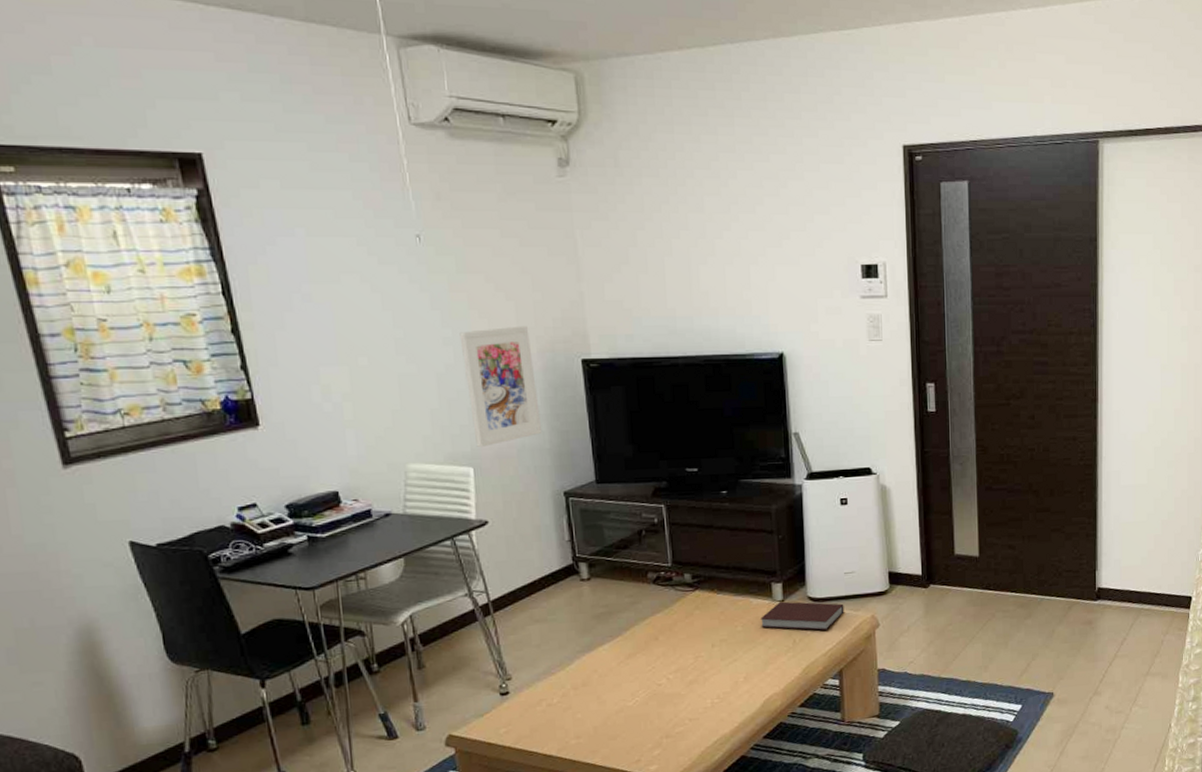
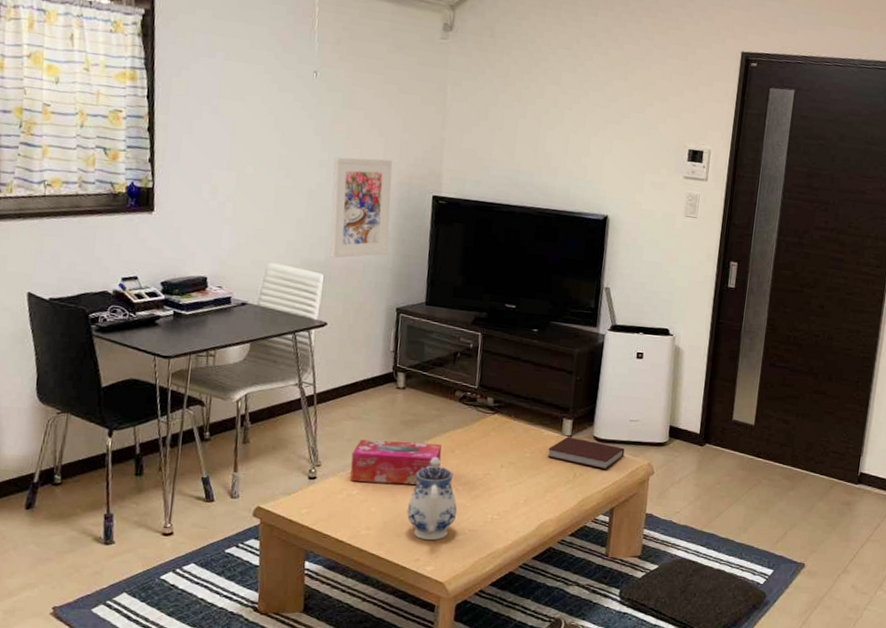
tissue box: none [543,633,645,690] -> present [350,439,442,485]
teapot: none [616,648,673,739] -> present [406,457,458,541]

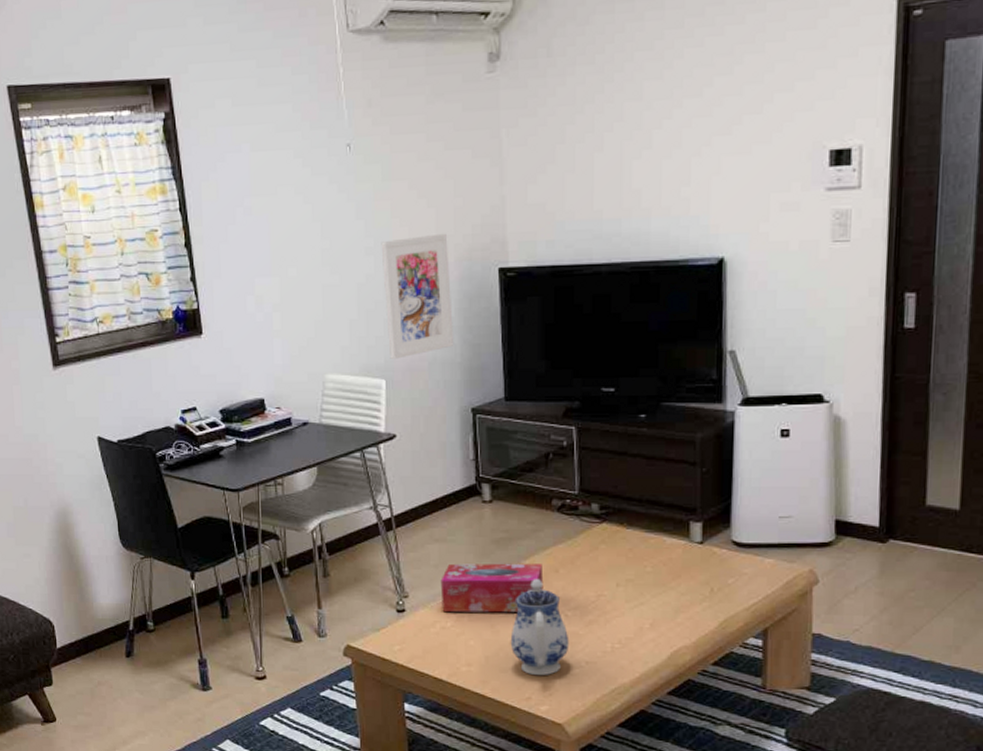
notebook: present [547,436,625,469] -> none [674,543,776,581]

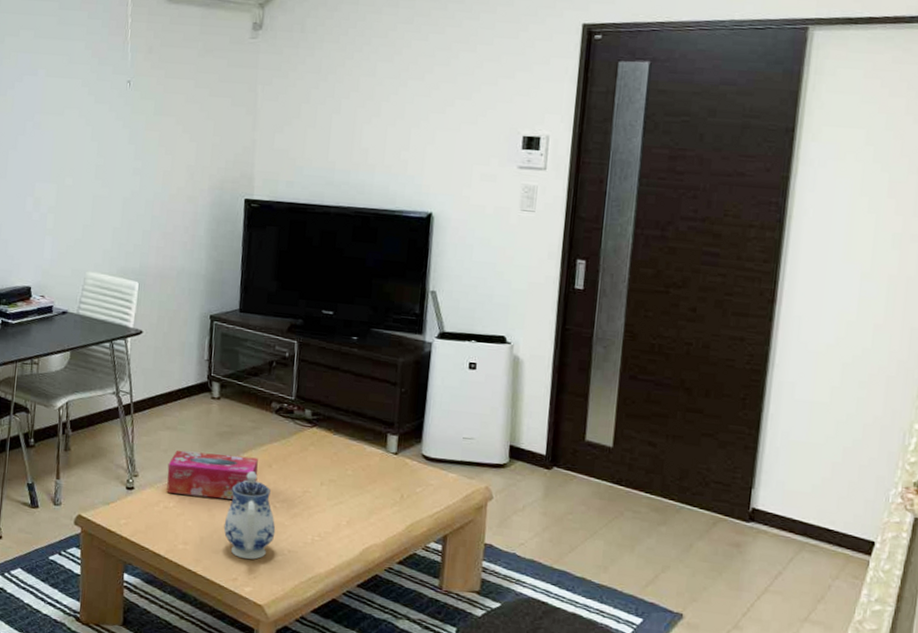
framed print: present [381,233,454,359] -> none [144,164,204,266]

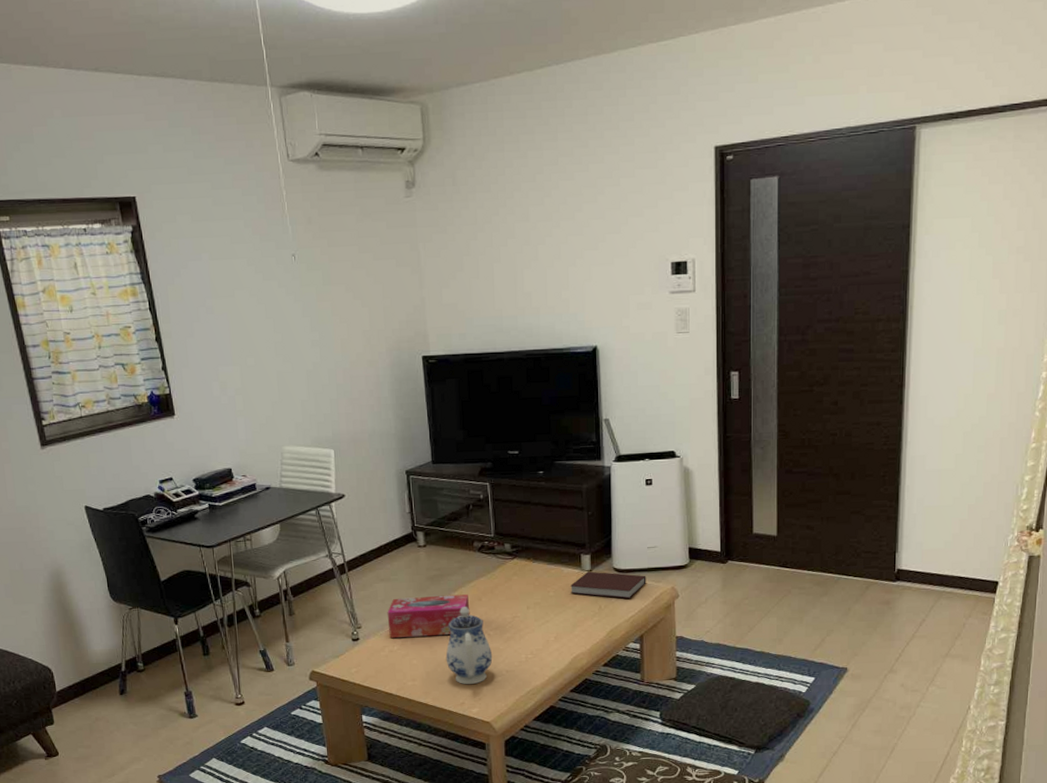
notebook: none [371,454,458,492] -> present [570,571,646,599]

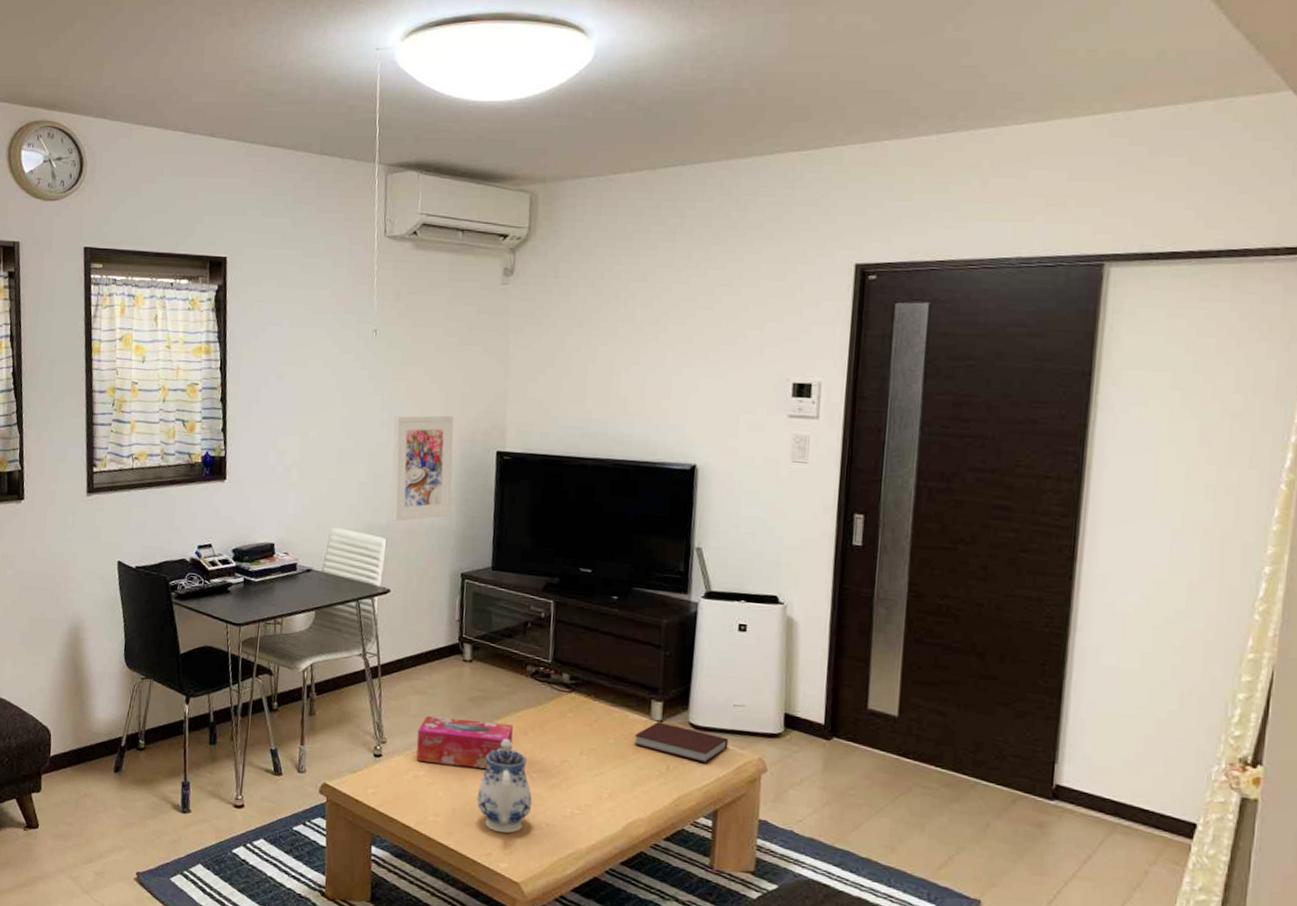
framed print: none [324,328,389,432] -> present [392,415,454,522]

